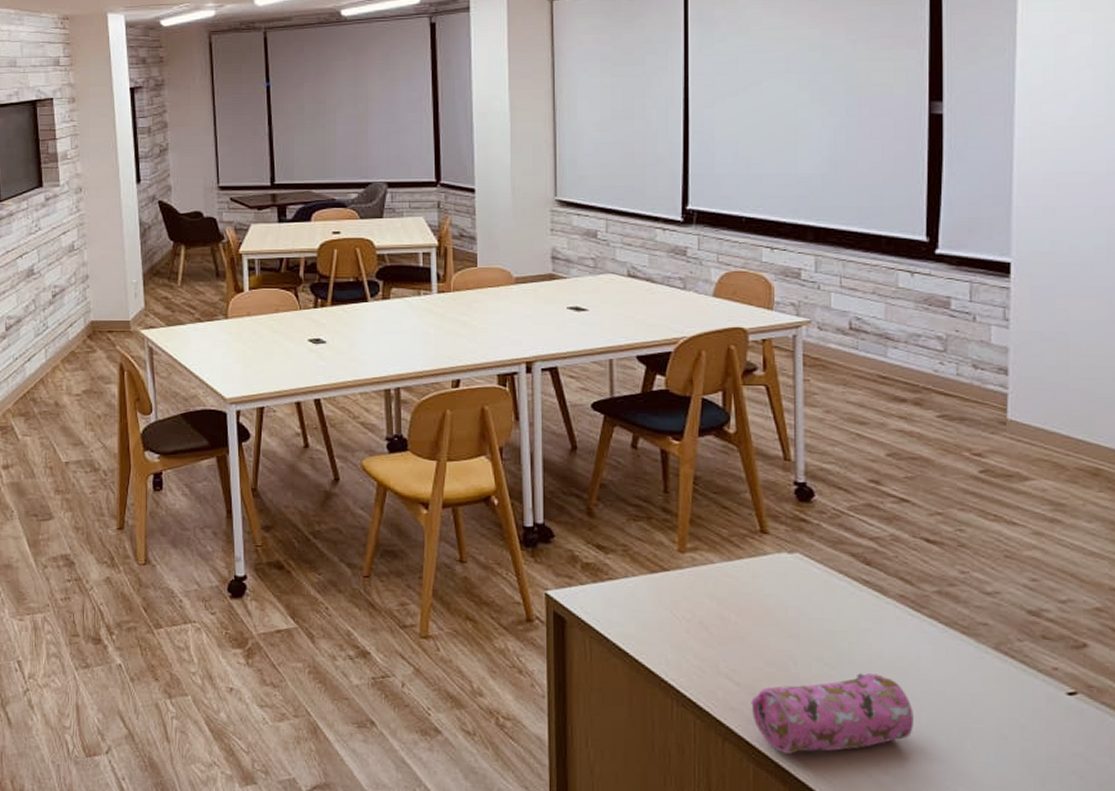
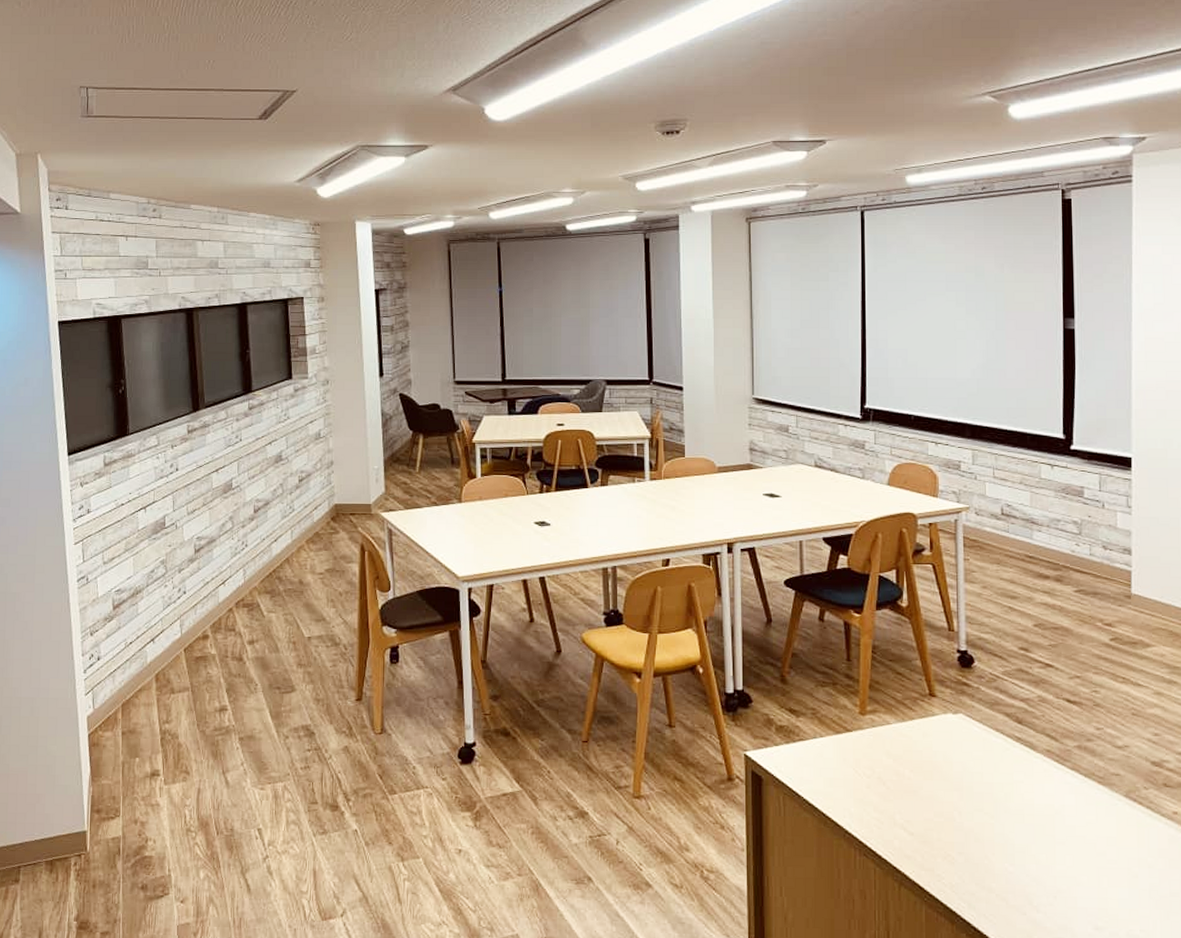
pencil case: present [751,673,913,754] -> none [923,821,1060,896]

